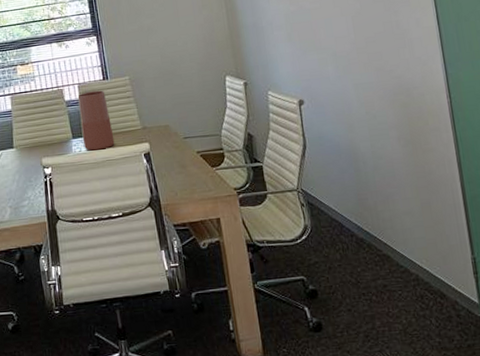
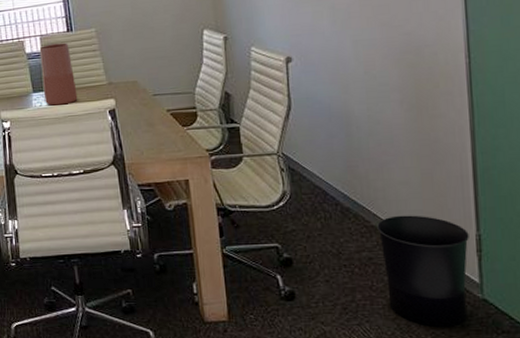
waste bin: none [388,242,472,348] -> present [377,215,469,327]

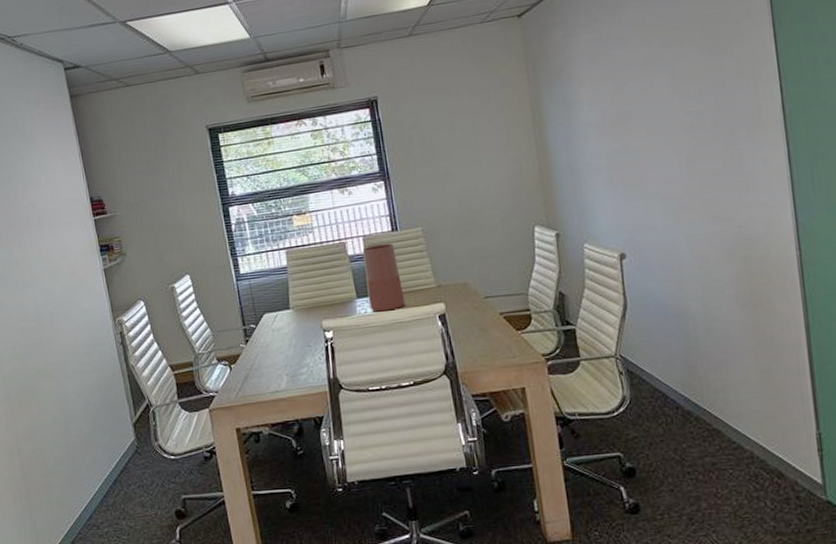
waste bin: present [377,215,469,327] -> none [718,415,812,533]

